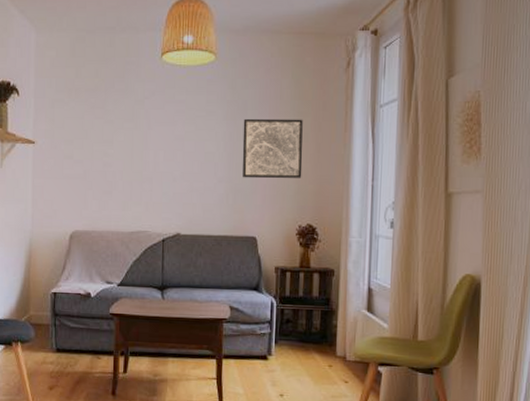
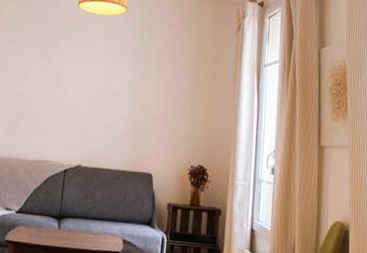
wall art: present [242,118,303,179] -> none [143,65,199,123]

